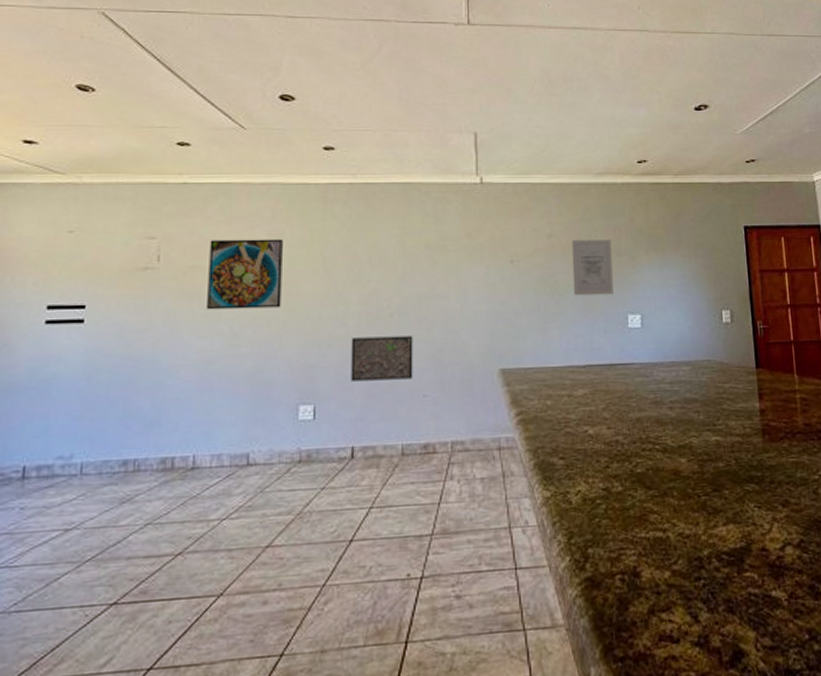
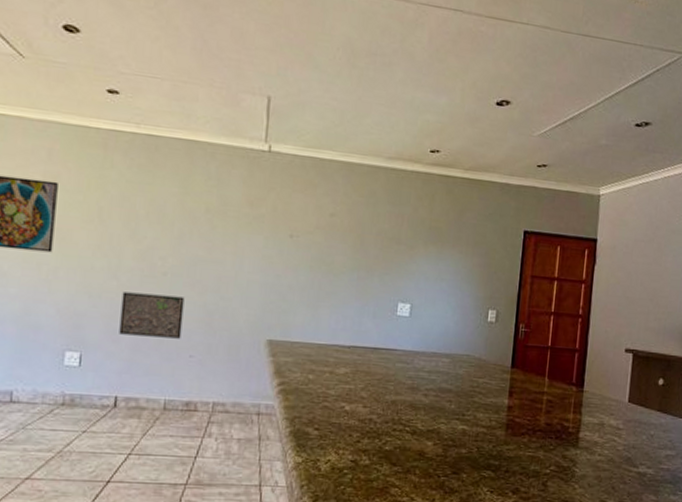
wall art: present [571,240,614,296] -> none [348,223,392,282]

